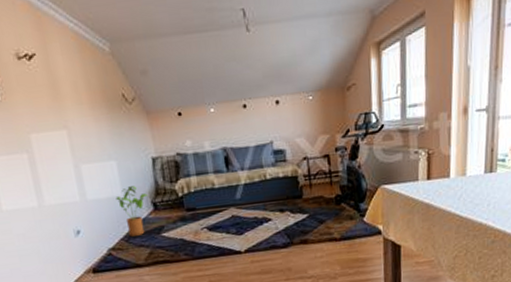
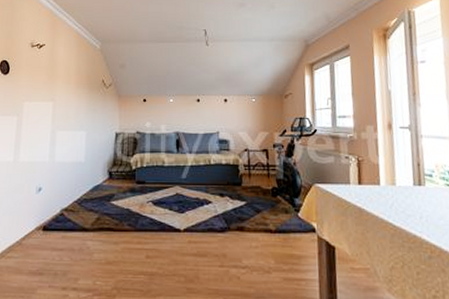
house plant: present [115,186,149,237] -> none [78,155,107,200]

